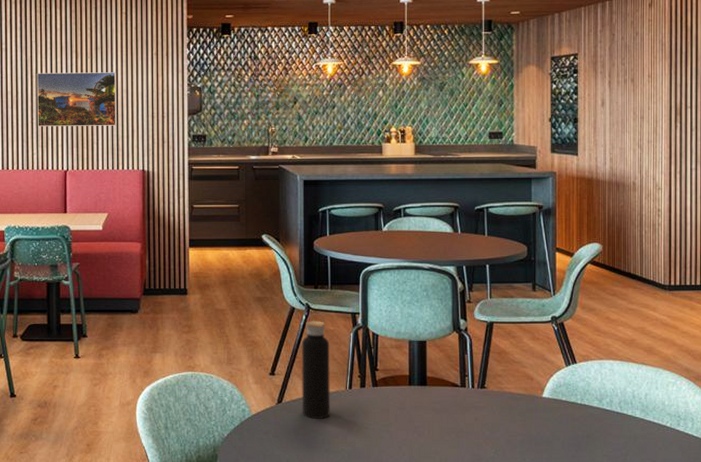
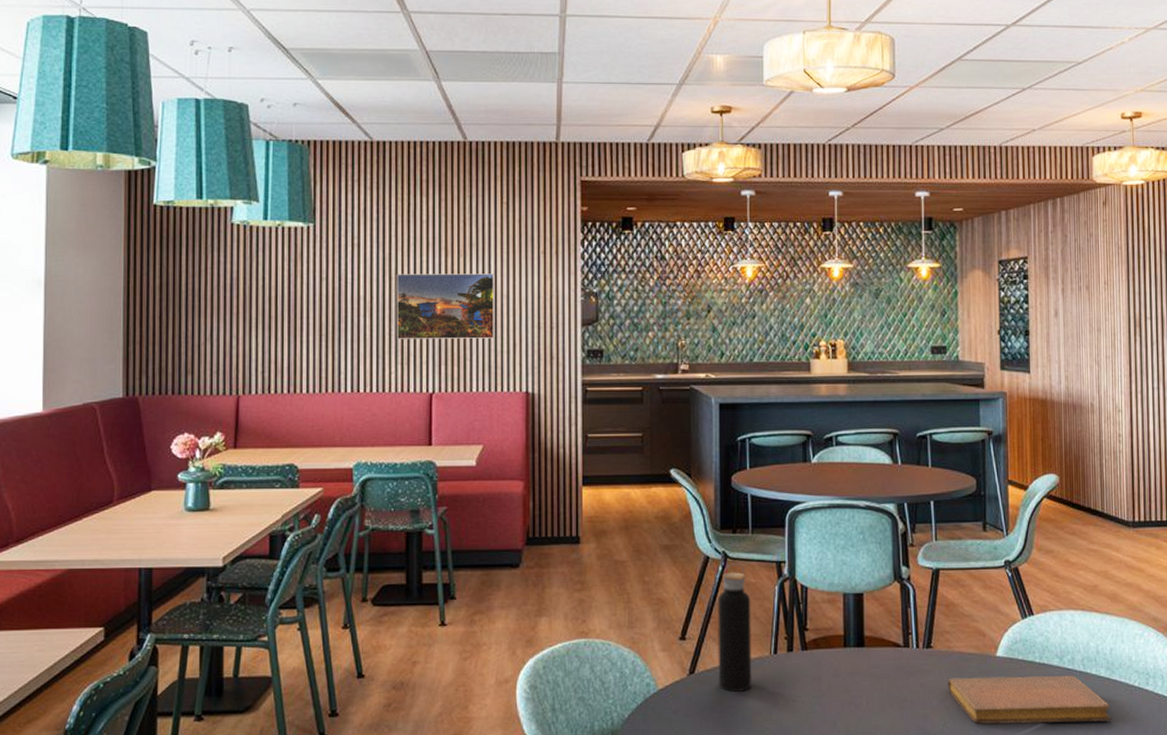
notebook: none [499,414,645,455] -> present [948,675,1111,724]

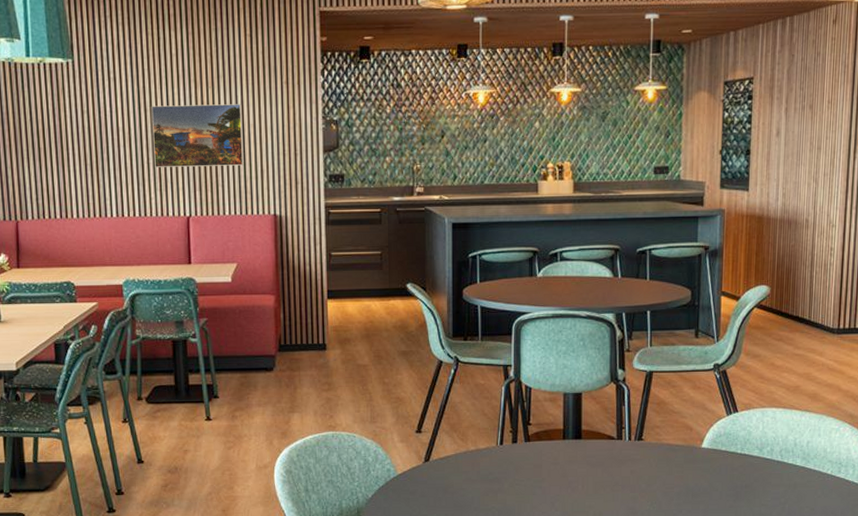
water bottle: present [717,563,752,692] -> none [450,367,480,476]
notebook: present [948,675,1111,724] -> none [656,464,804,505]

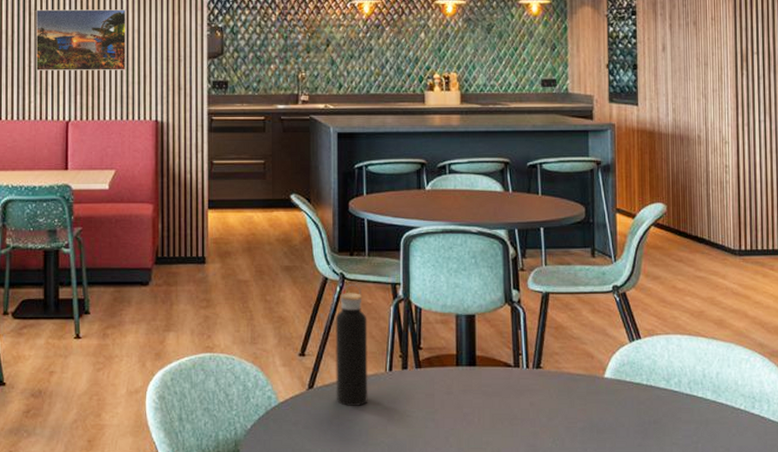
water bottle: none [450,367,480,476] -> present [335,284,368,406]

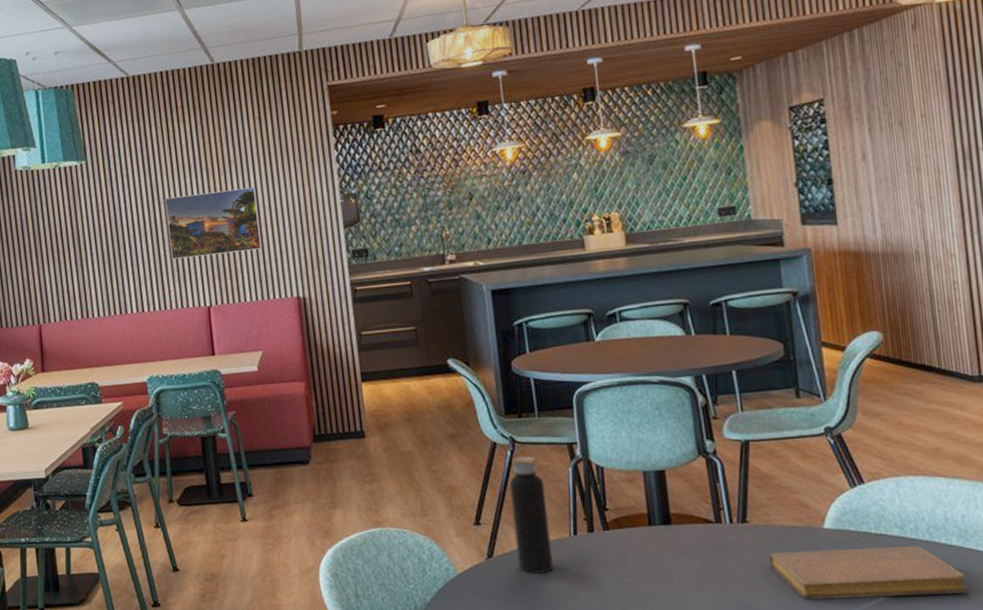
notebook: none [557,397,718,443] -> present [769,546,969,599]

